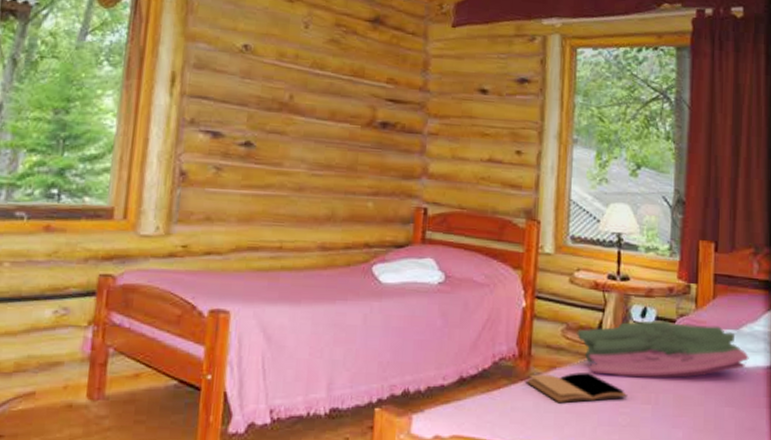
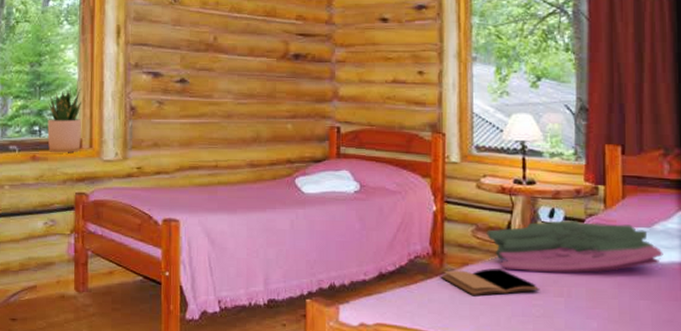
planter: none [68,144,119,225] -> present [47,88,81,153]

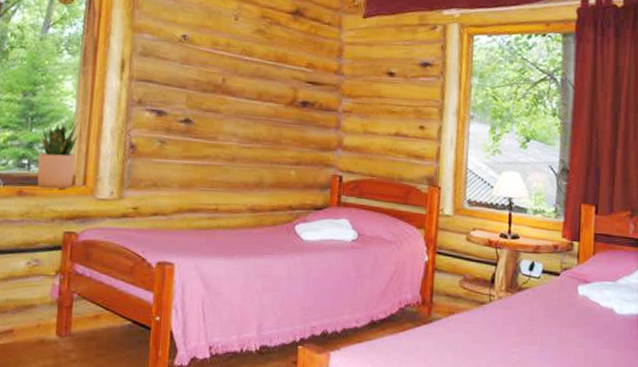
book: present [440,268,540,296] -> none [428,318,517,344]
towel: present [487,220,663,274] -> none [473,273,625,323]

